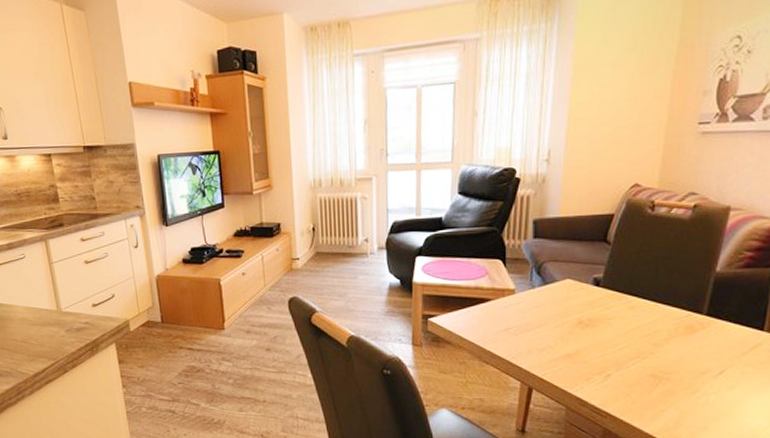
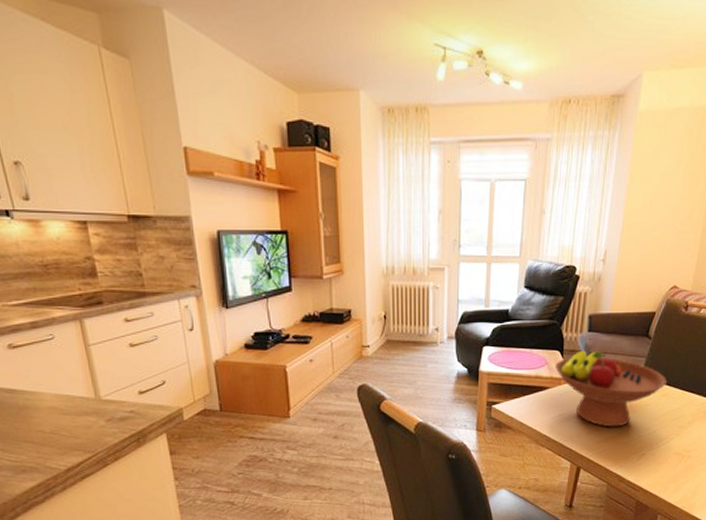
fruit bowl: none [497,258,634,344] -> present [555,350,668,427]

